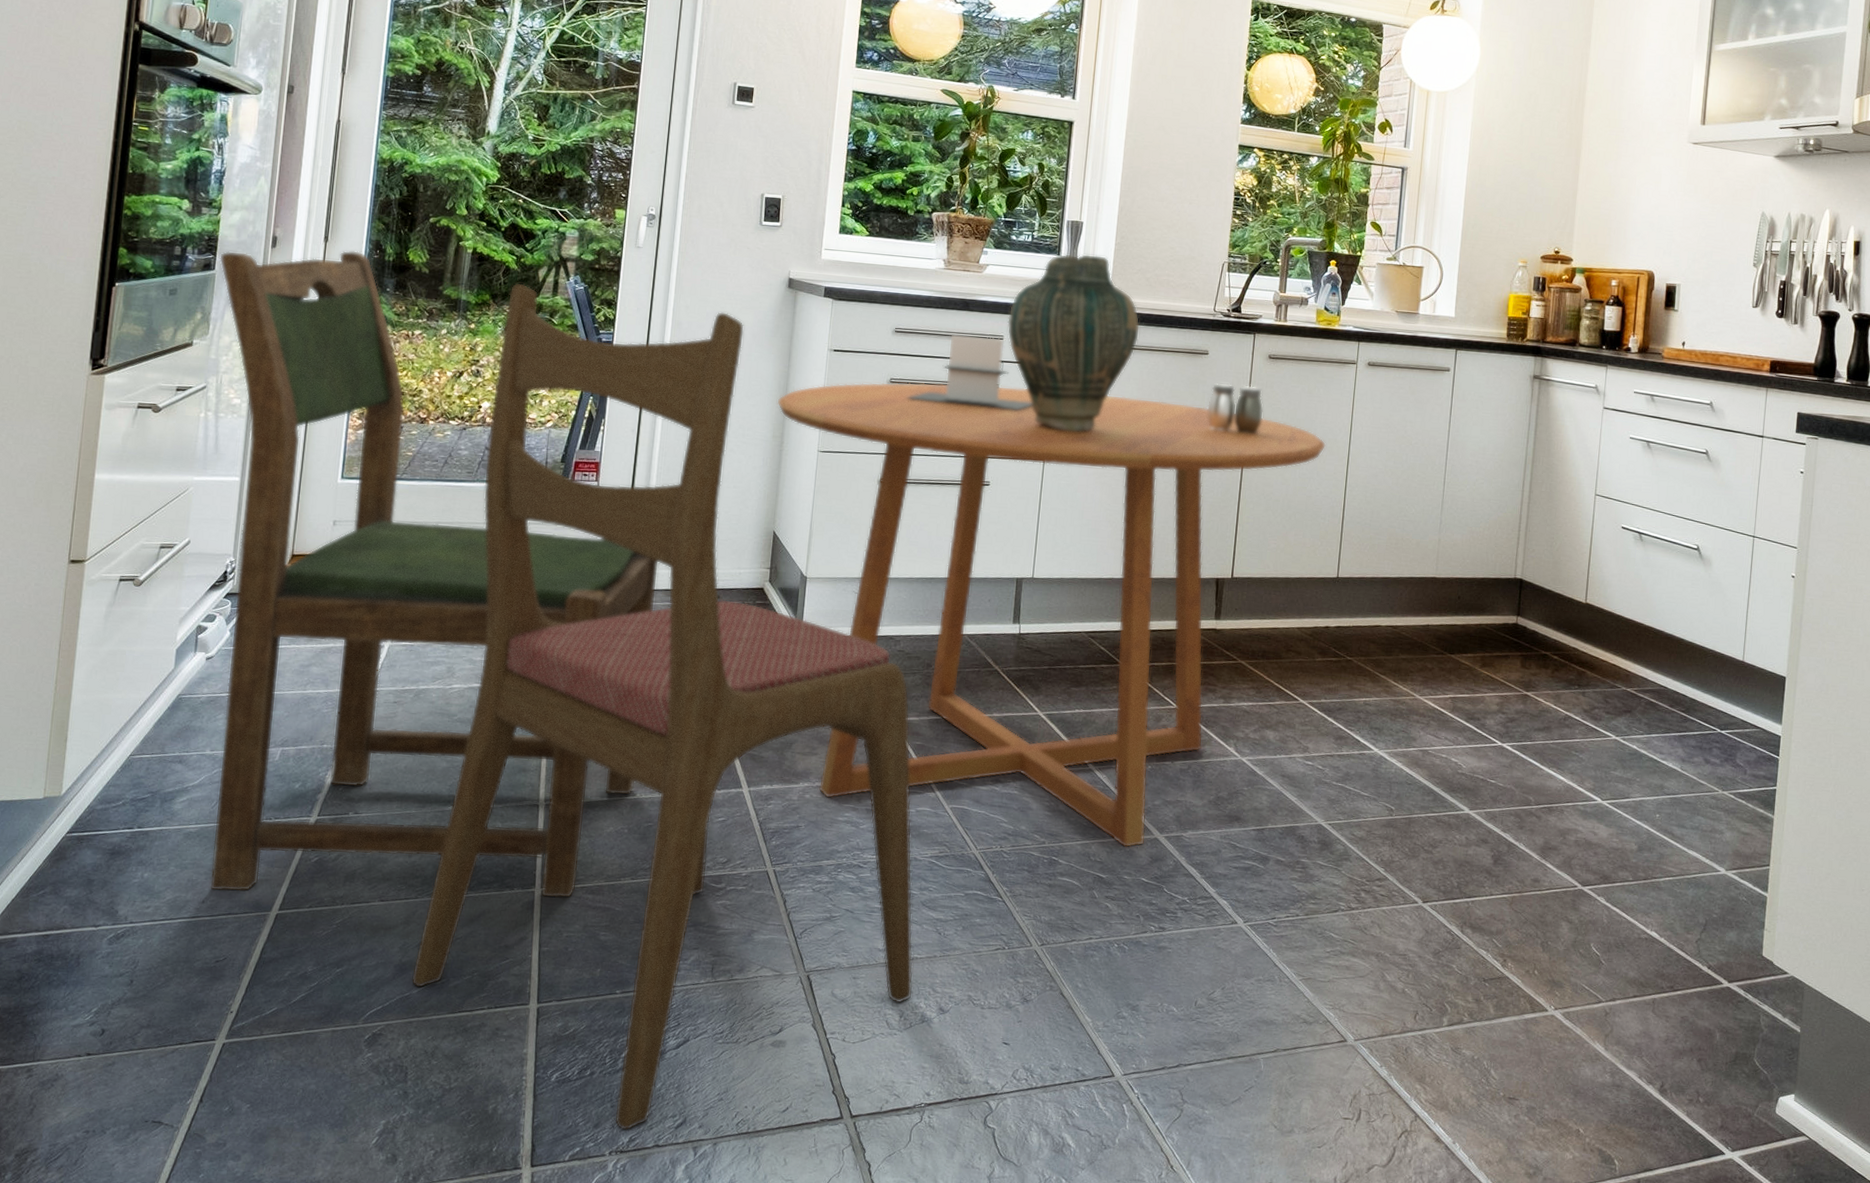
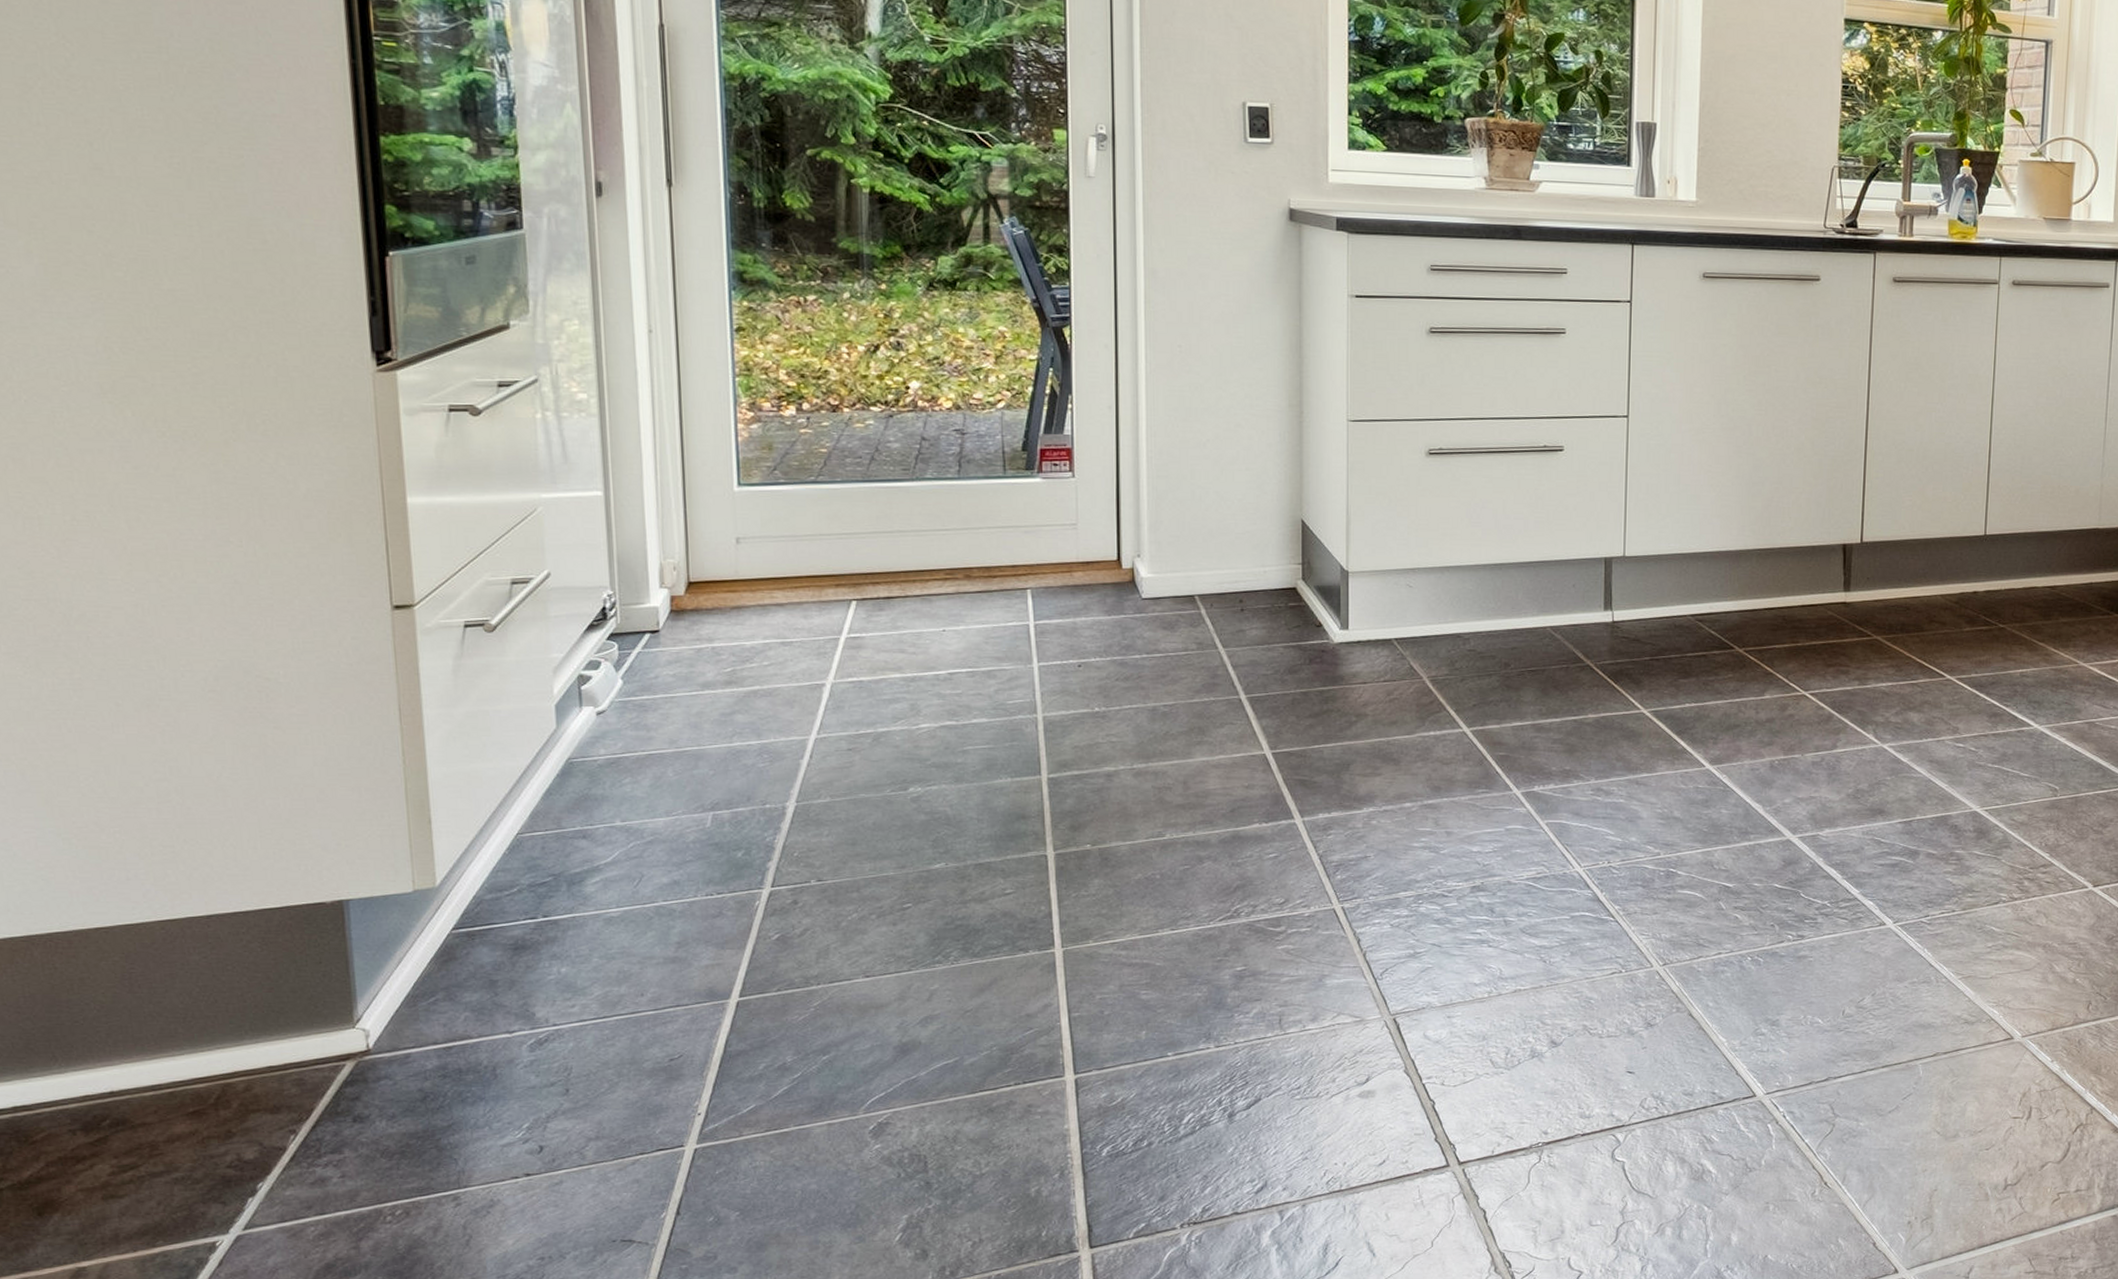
dining chair: present [209,250,659,899] -> none [527,196,1163,981]
dining chair: present [411,282,914,1131] -> none [916,228,1519,1201]
dining table: present [777,382,1327,848] -> none [1290,330,1967,853]
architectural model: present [906,335,1032,410] -> none [1451,271,1608,358]
vase: present [1007,253,1140,432] -> none [1571,163,1736,381]
salt and pepper shaker: present [1206,382,1264,435] -> none [1821,313,1890,374]

